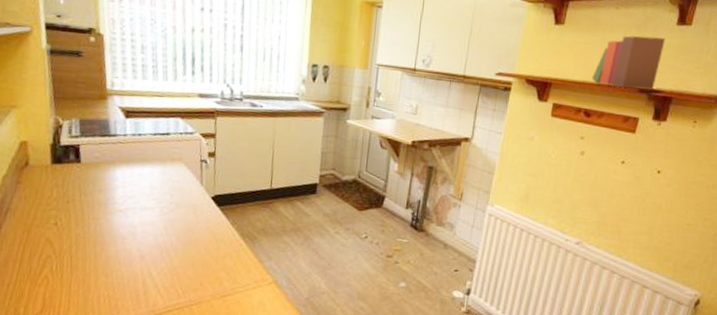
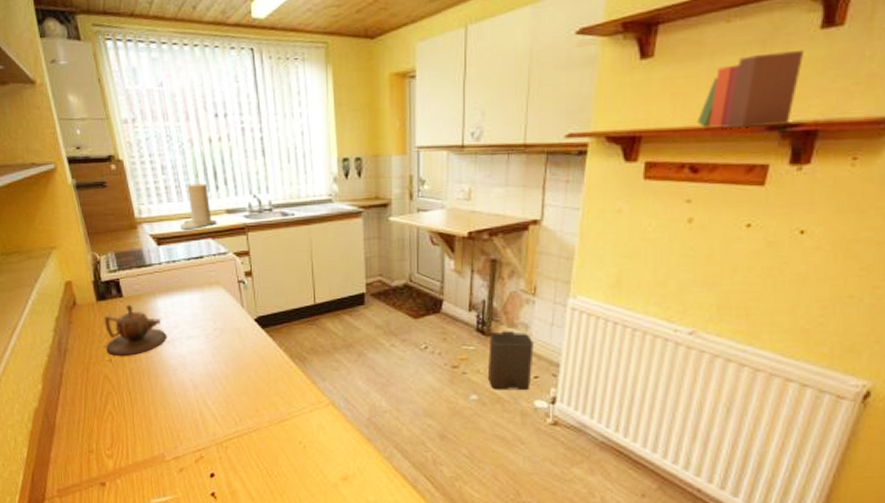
teapot: none [53,170,120,222] -> present [104,304,166,357]
paper towel: none [151,66,188,108] -> present [180,183,217,230]
pedal bin: none [416,228,457,282] -> present [488,331,534,391]

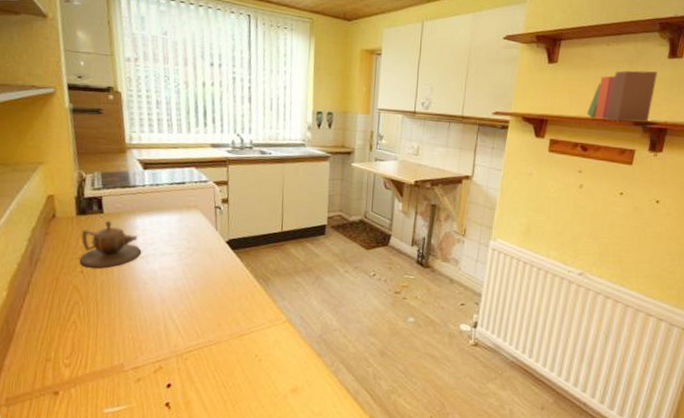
paper towel: present [180,183,217,230] -> none [167,119,202,158]
pedal bin: present [488,331,534,391] -> none [424,264,462,316]

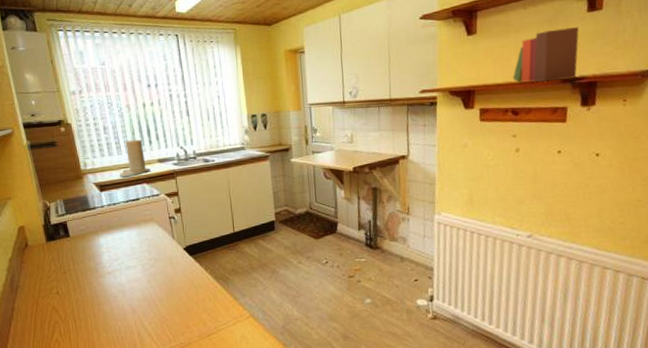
teapot: present [79,220,141,269] -> none [52,242,108,289]
paper towel: none [167,119,202,158] -> present [120,139,151,178]

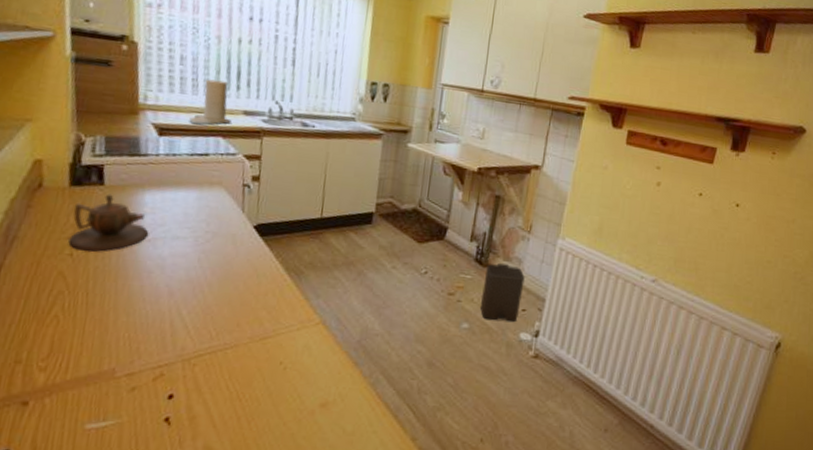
teapot: none [52,242,108,289] -> present [68,194,148,253]
pedal bin: none [376,244,412,293] -> present [480,263,525,323]
books: present [512,26,579,83] -> none [667,62,743,119]

